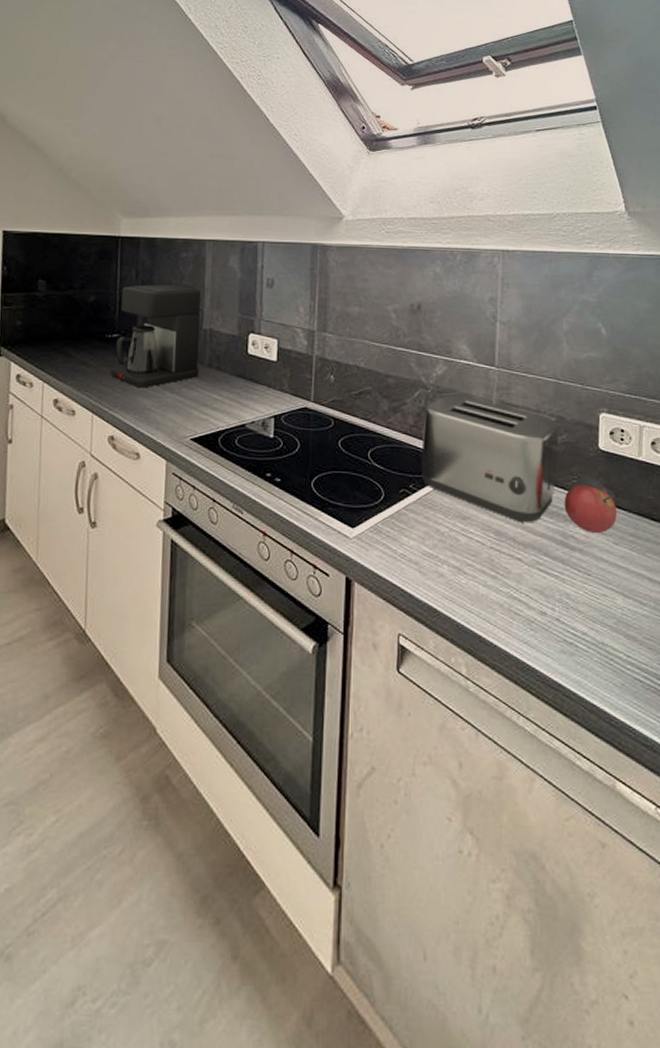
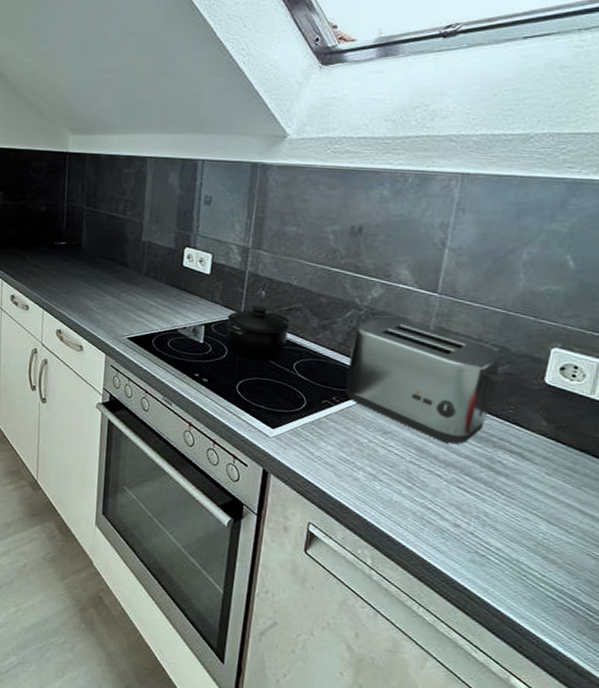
coffee maker: present [110,284,201,388] -> none [58,198,141,291]
saucepan: none [296,391,361,453] -> present [225,305,290,362]
fruit: present [564,484,618,533] -> none [495,414,556,463]

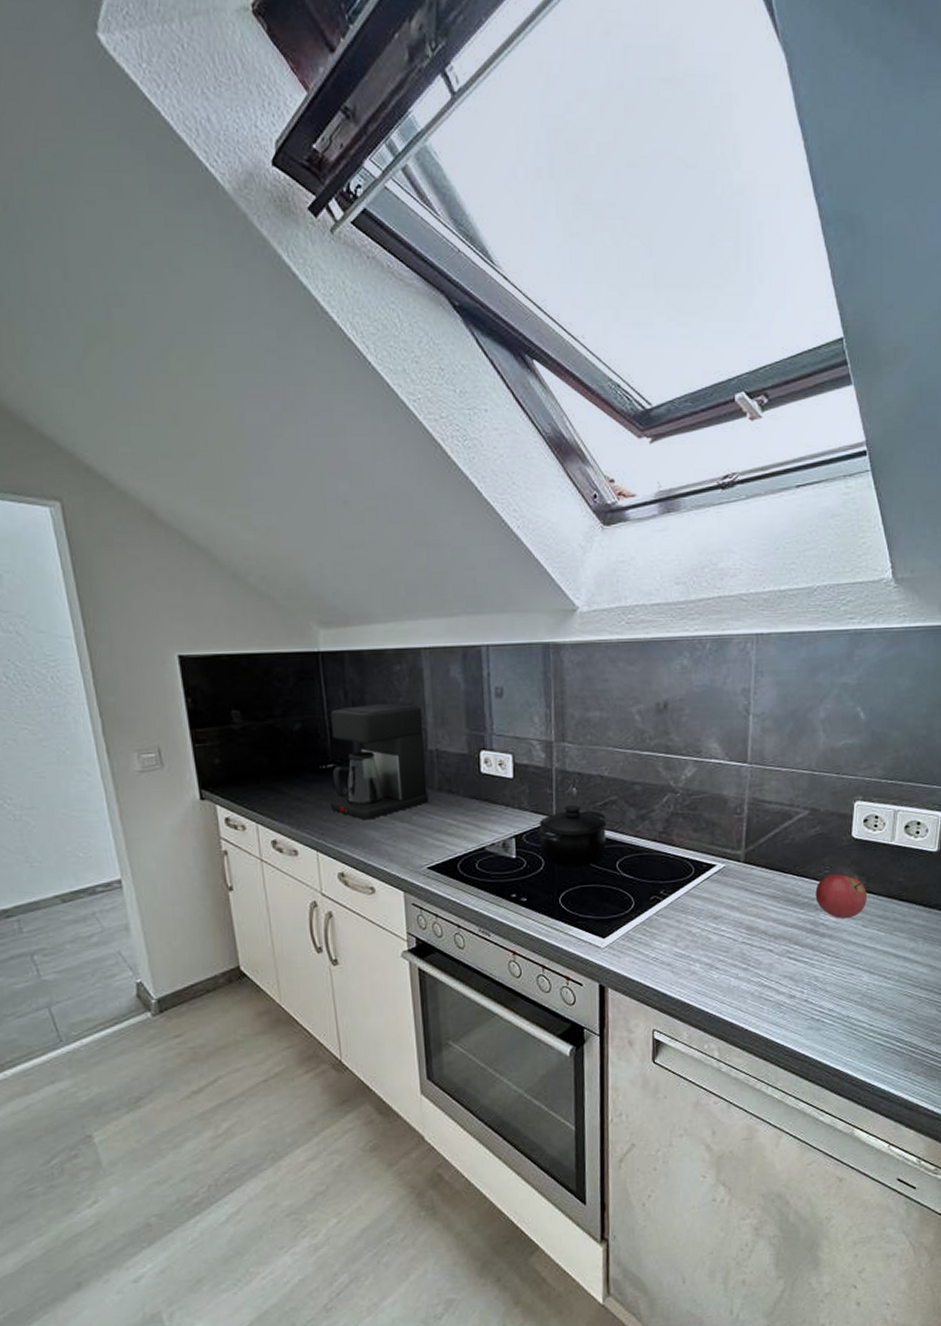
coffee maker: none [58,198,141,291] -> present [330,703,429,820]
toaster: present [345,317,508,444] -> none [671,796,820,916]
fruit: none [495,414,556,463] -> present [815,873,868,919]

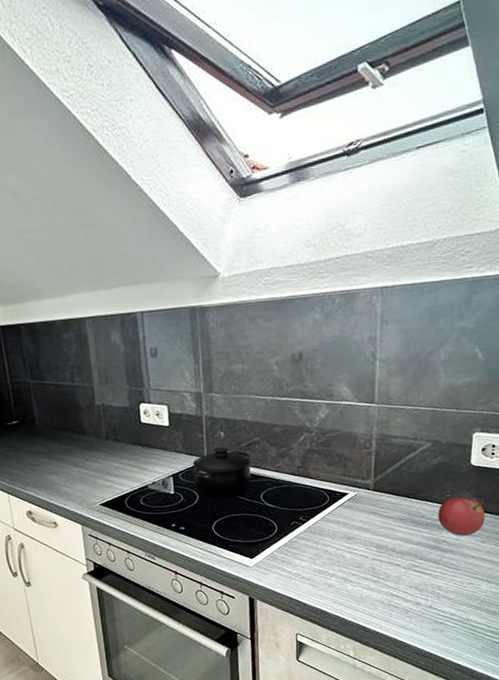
coffee maker: present [330,703,429,820] -> none [13,366,99,467]

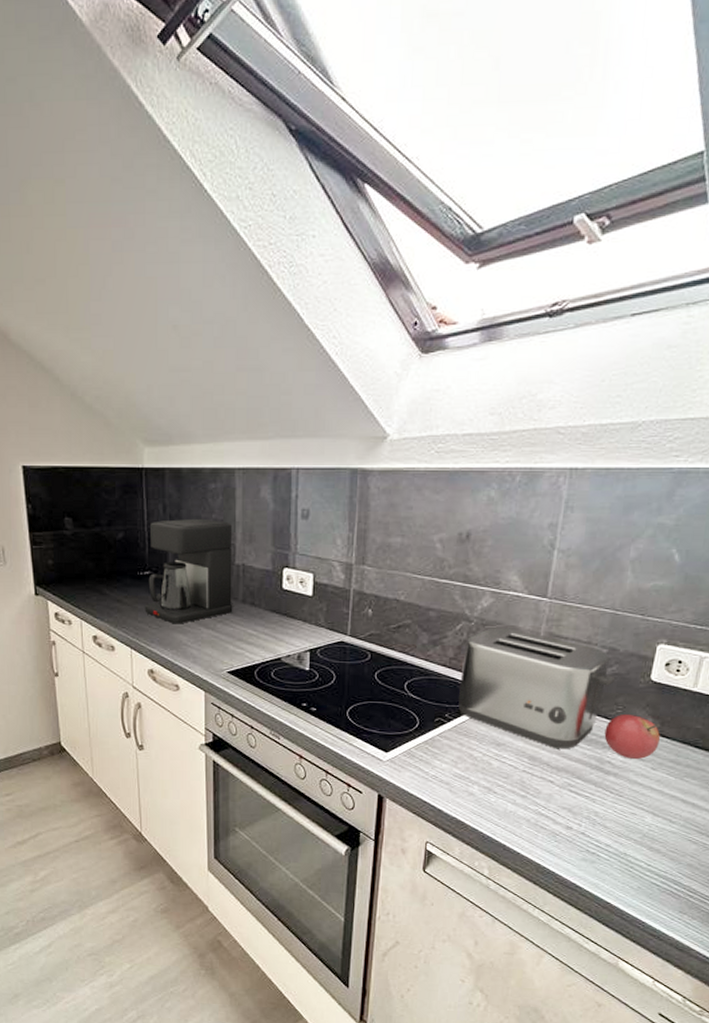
coffee maker: none [13,366,99,467] -> present [145,518,233,624]
saucepan: present [192,446,251,500] -> none [332,625,399,685]
toaster: none [308,434,442,536] -> present [458,628,616,749]

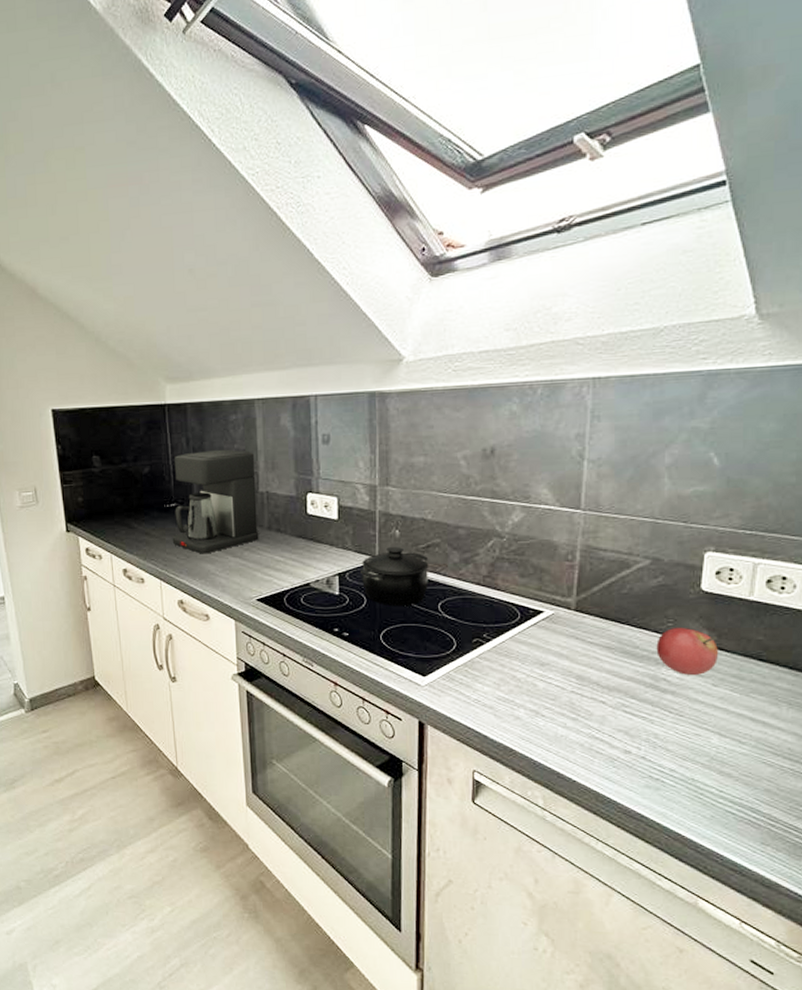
saucepan: none [332,625,399,685] -> present [360,546,429,607]
toaster: present [458,628,616,749] -> none [495,542,663,667]

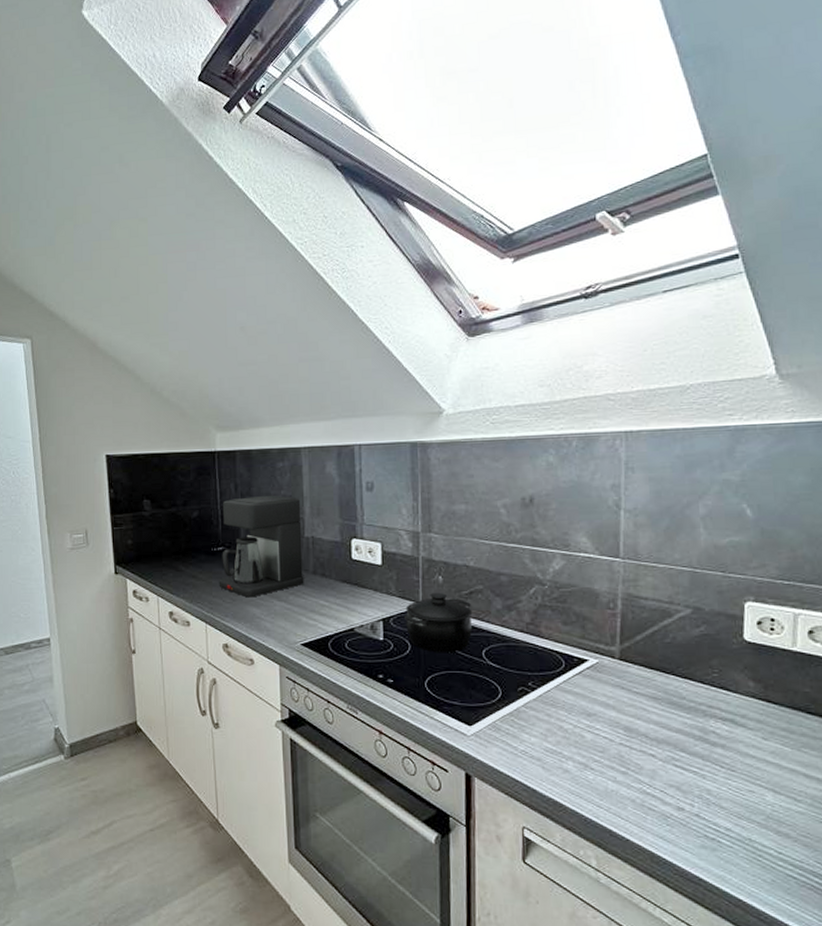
fruit: present [656,627,719,675] -> none [703,677,767,728]

